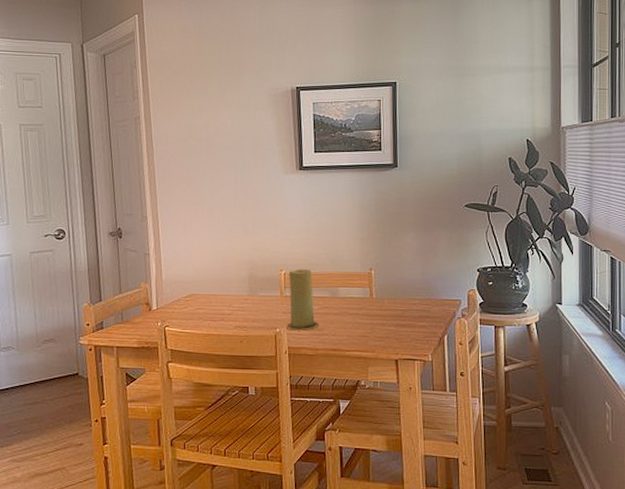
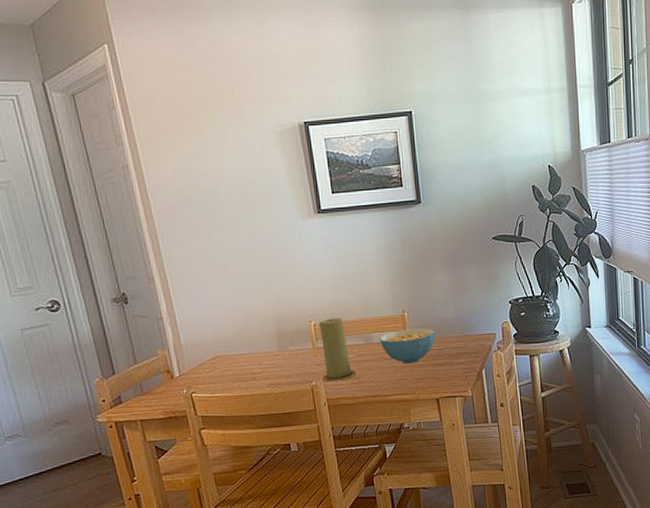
cereal bowl: none [345,287,400,322] -> present [379,328,436,364]

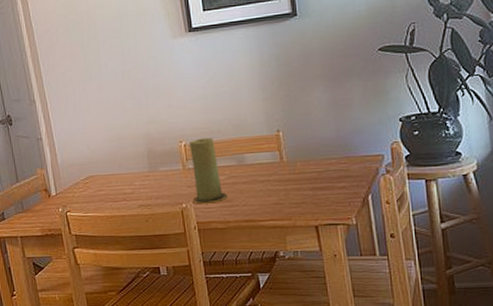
cereal bowl: present [379,328,436,364] -> none [252,149,314,188]

